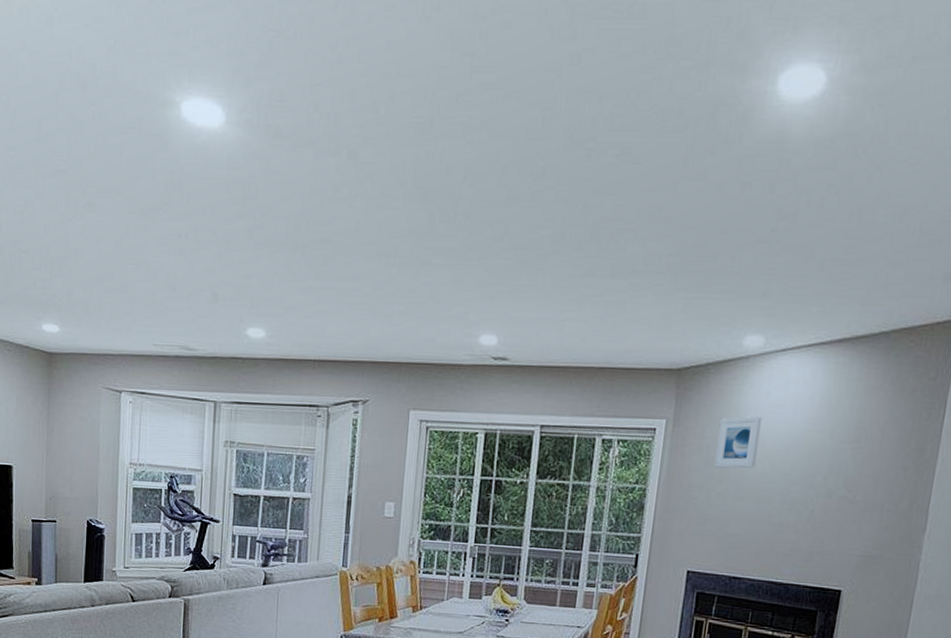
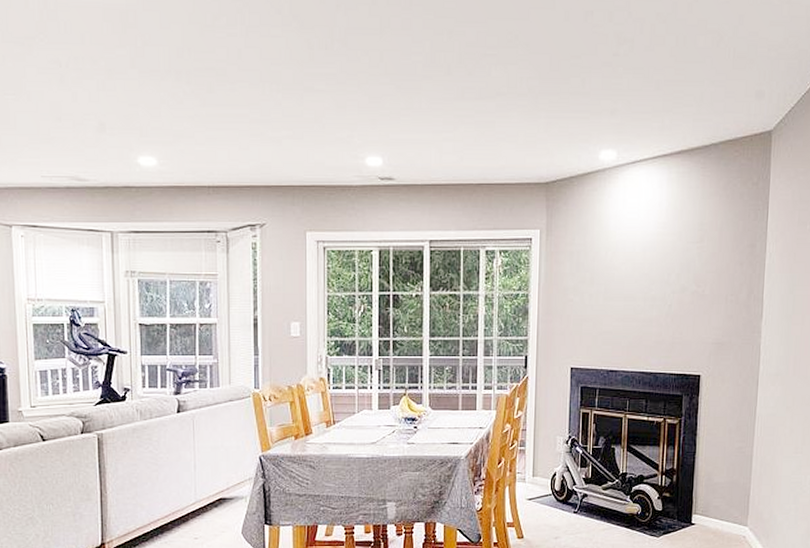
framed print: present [714,416,763,469] -> none [584,222,622,271]

